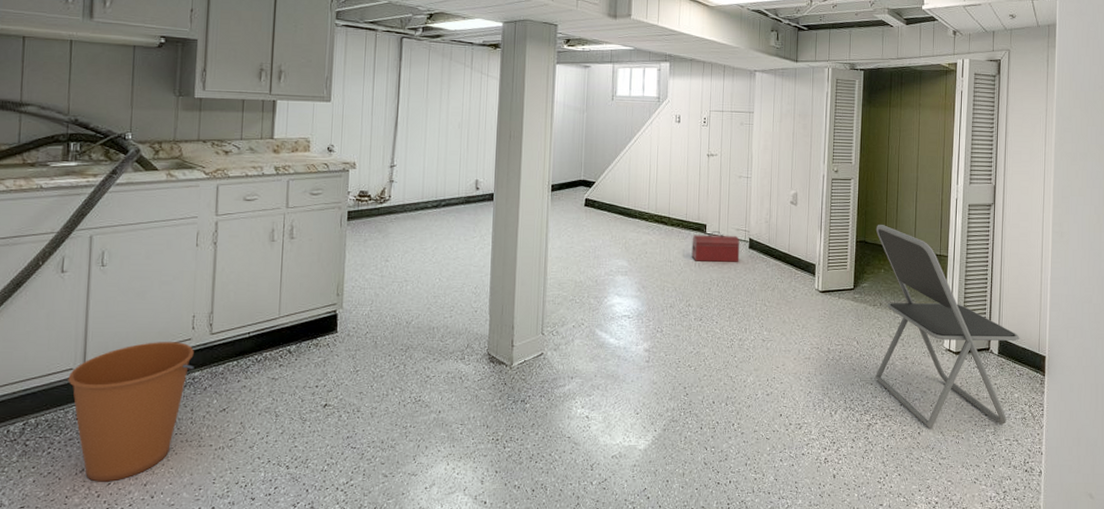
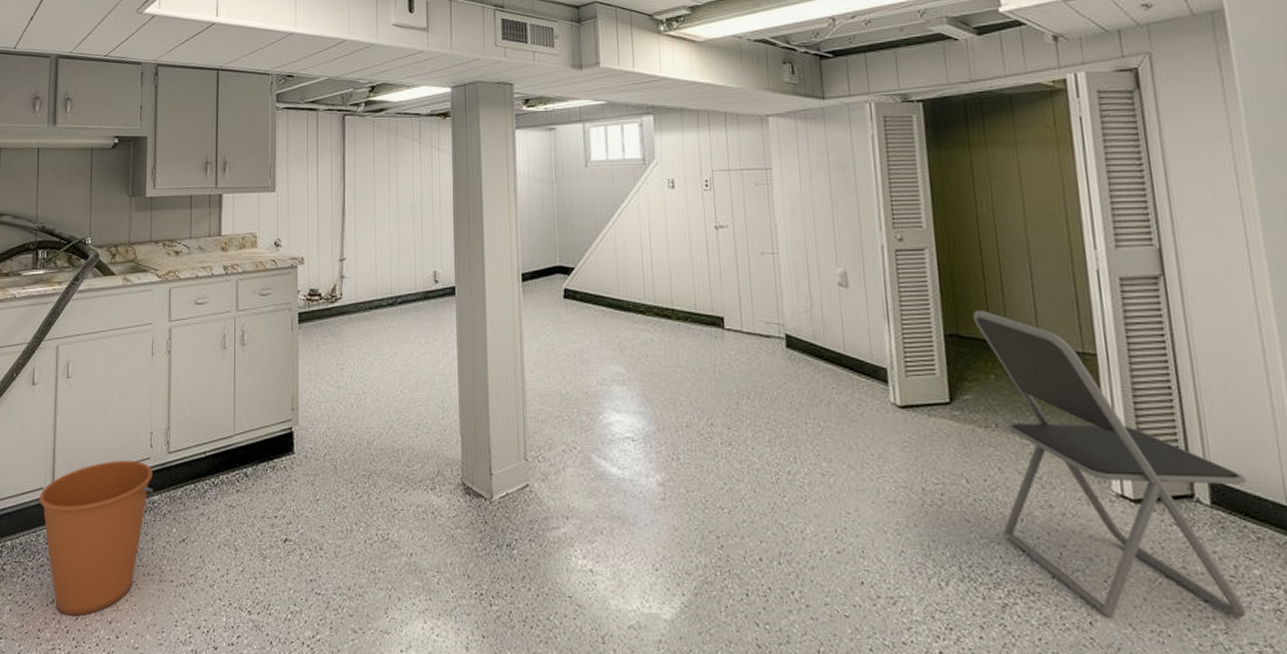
toolbox: present [691,231,740,262] -> none [706,325,775,366]

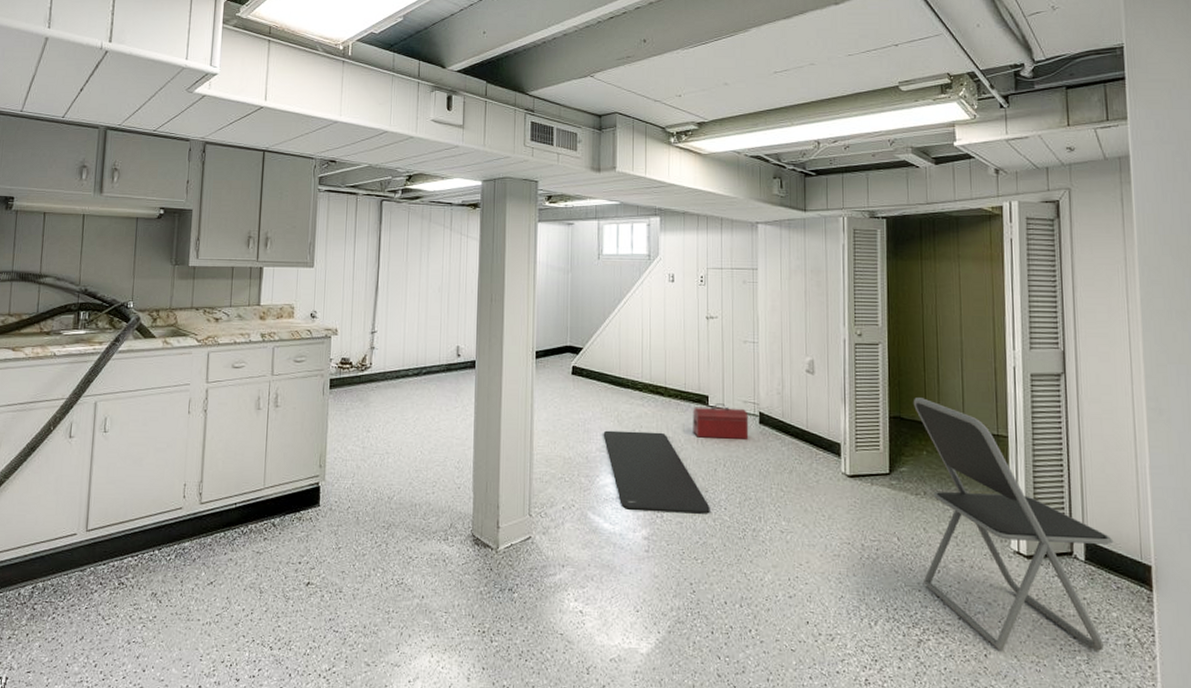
bucket: present [39,460,154,616] -> none [72,509,185,652]
exercise mat: none [605,360,735,455] -> present [604,430,710,514]
toolbox: none [706,325,775,366] -> present [693,403,749,439]

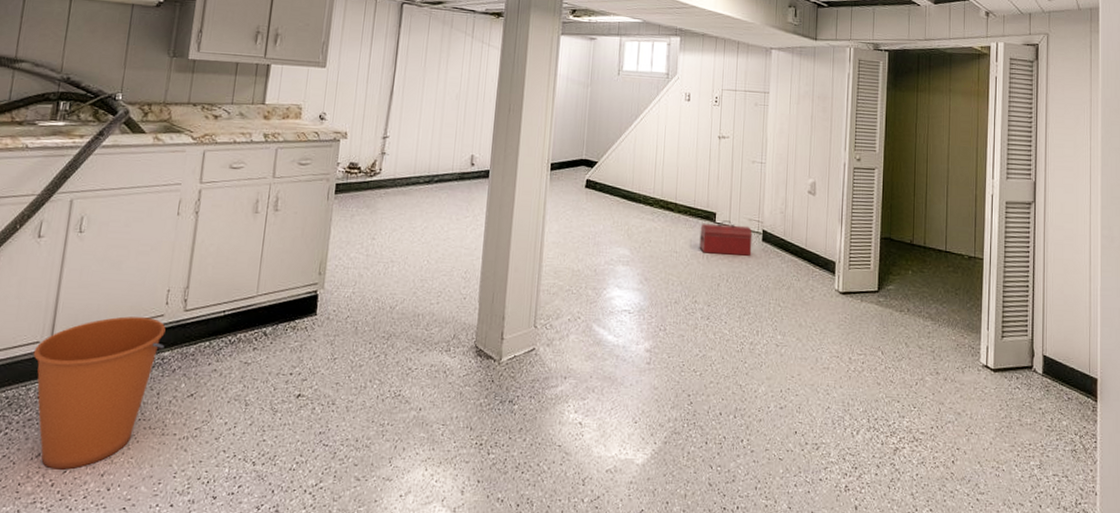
bucket: none [72,509,185,652] -> present [33,316,166,470]
exercise mat: present [604,430,710,514] -> none [613,244,711,328]
folding chair: present [913,398,1114,651] -> none [901,220,1067,457]

